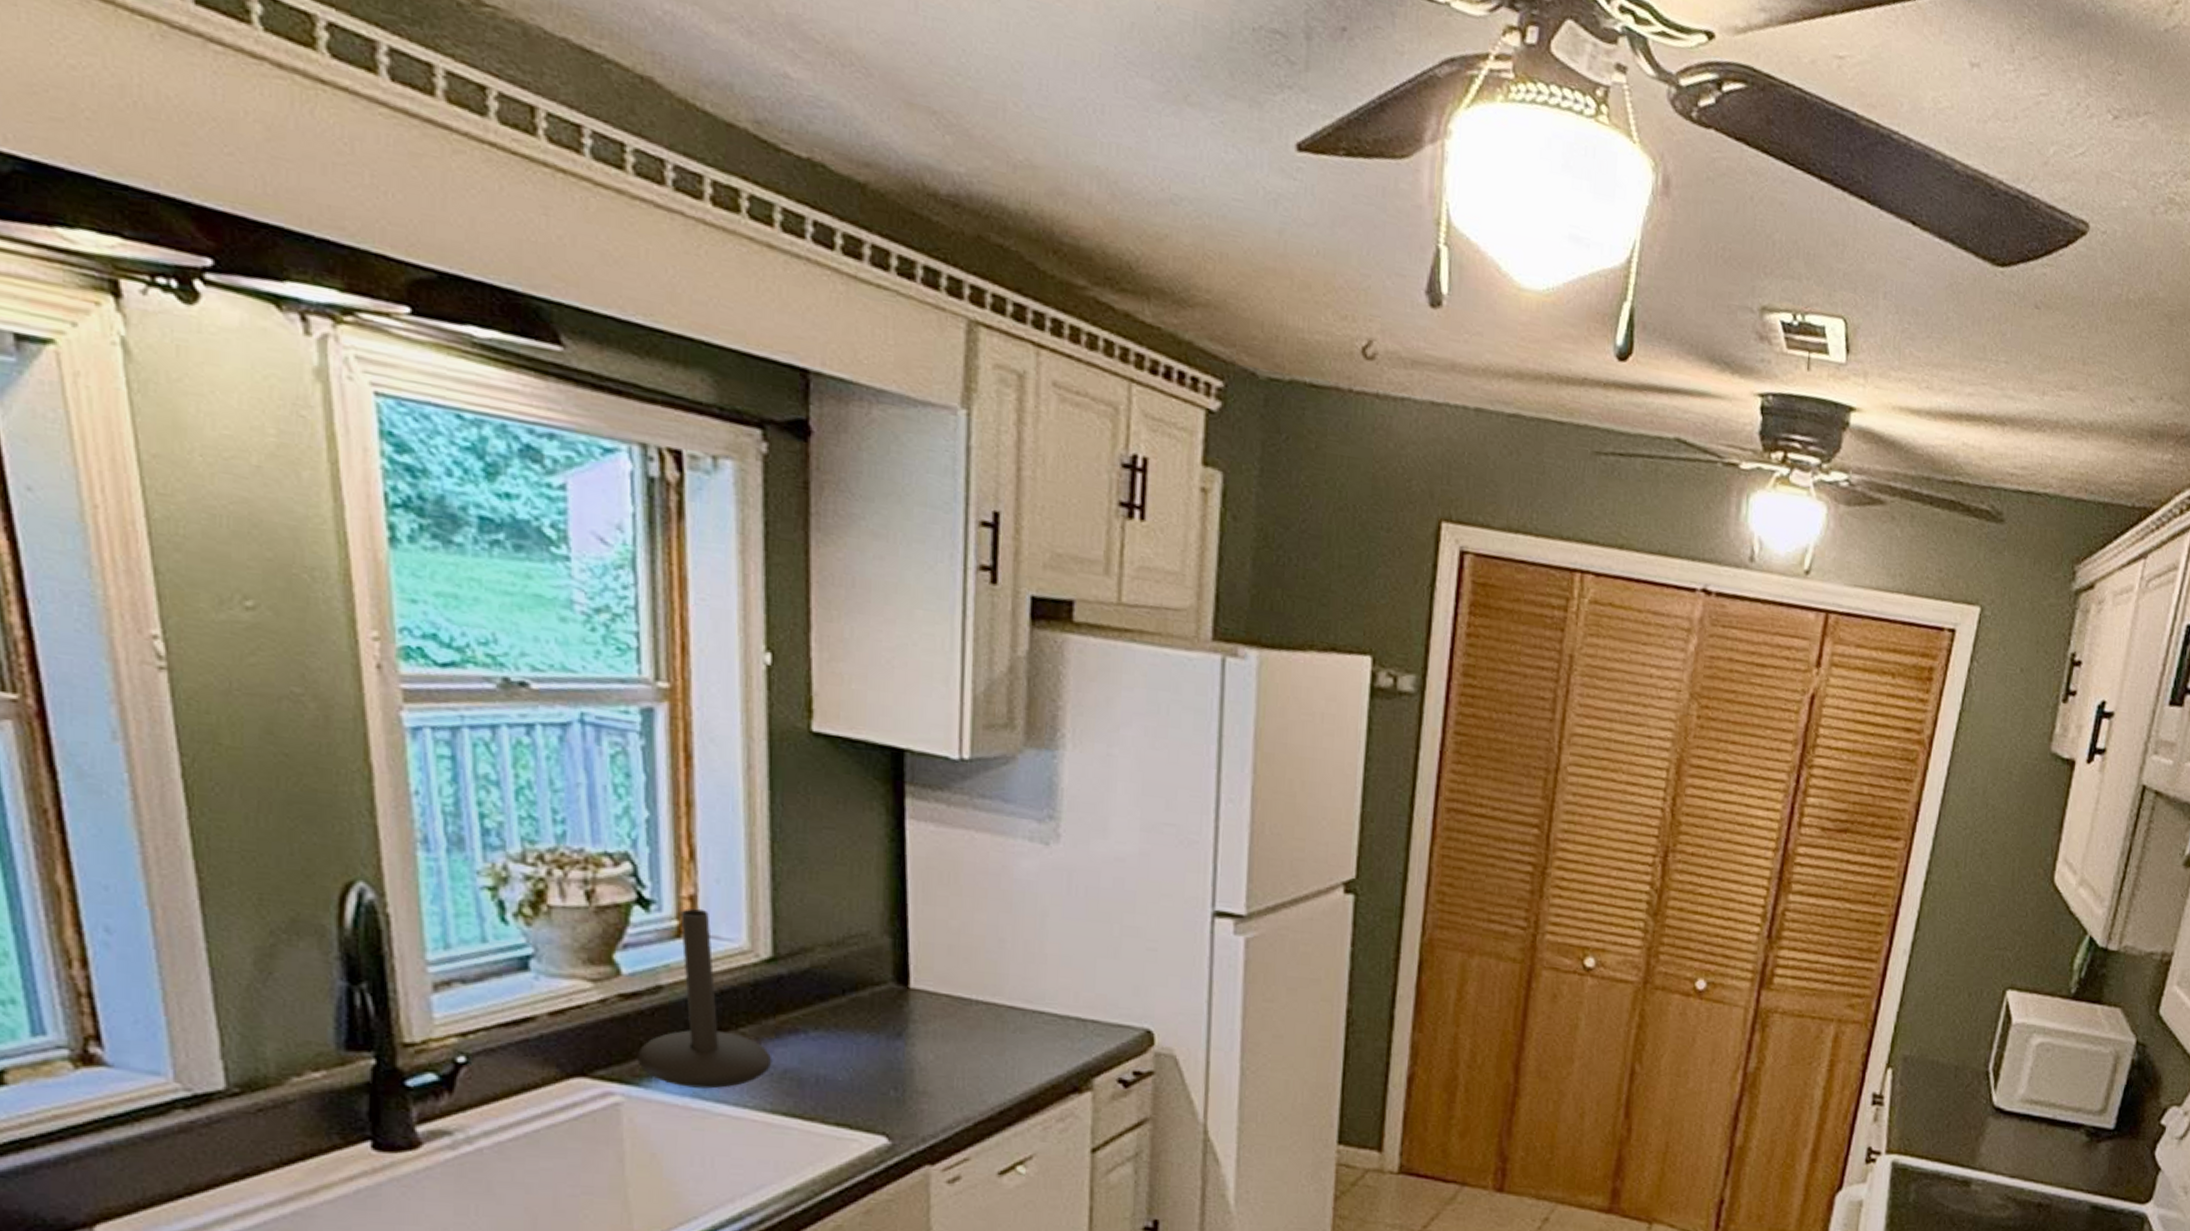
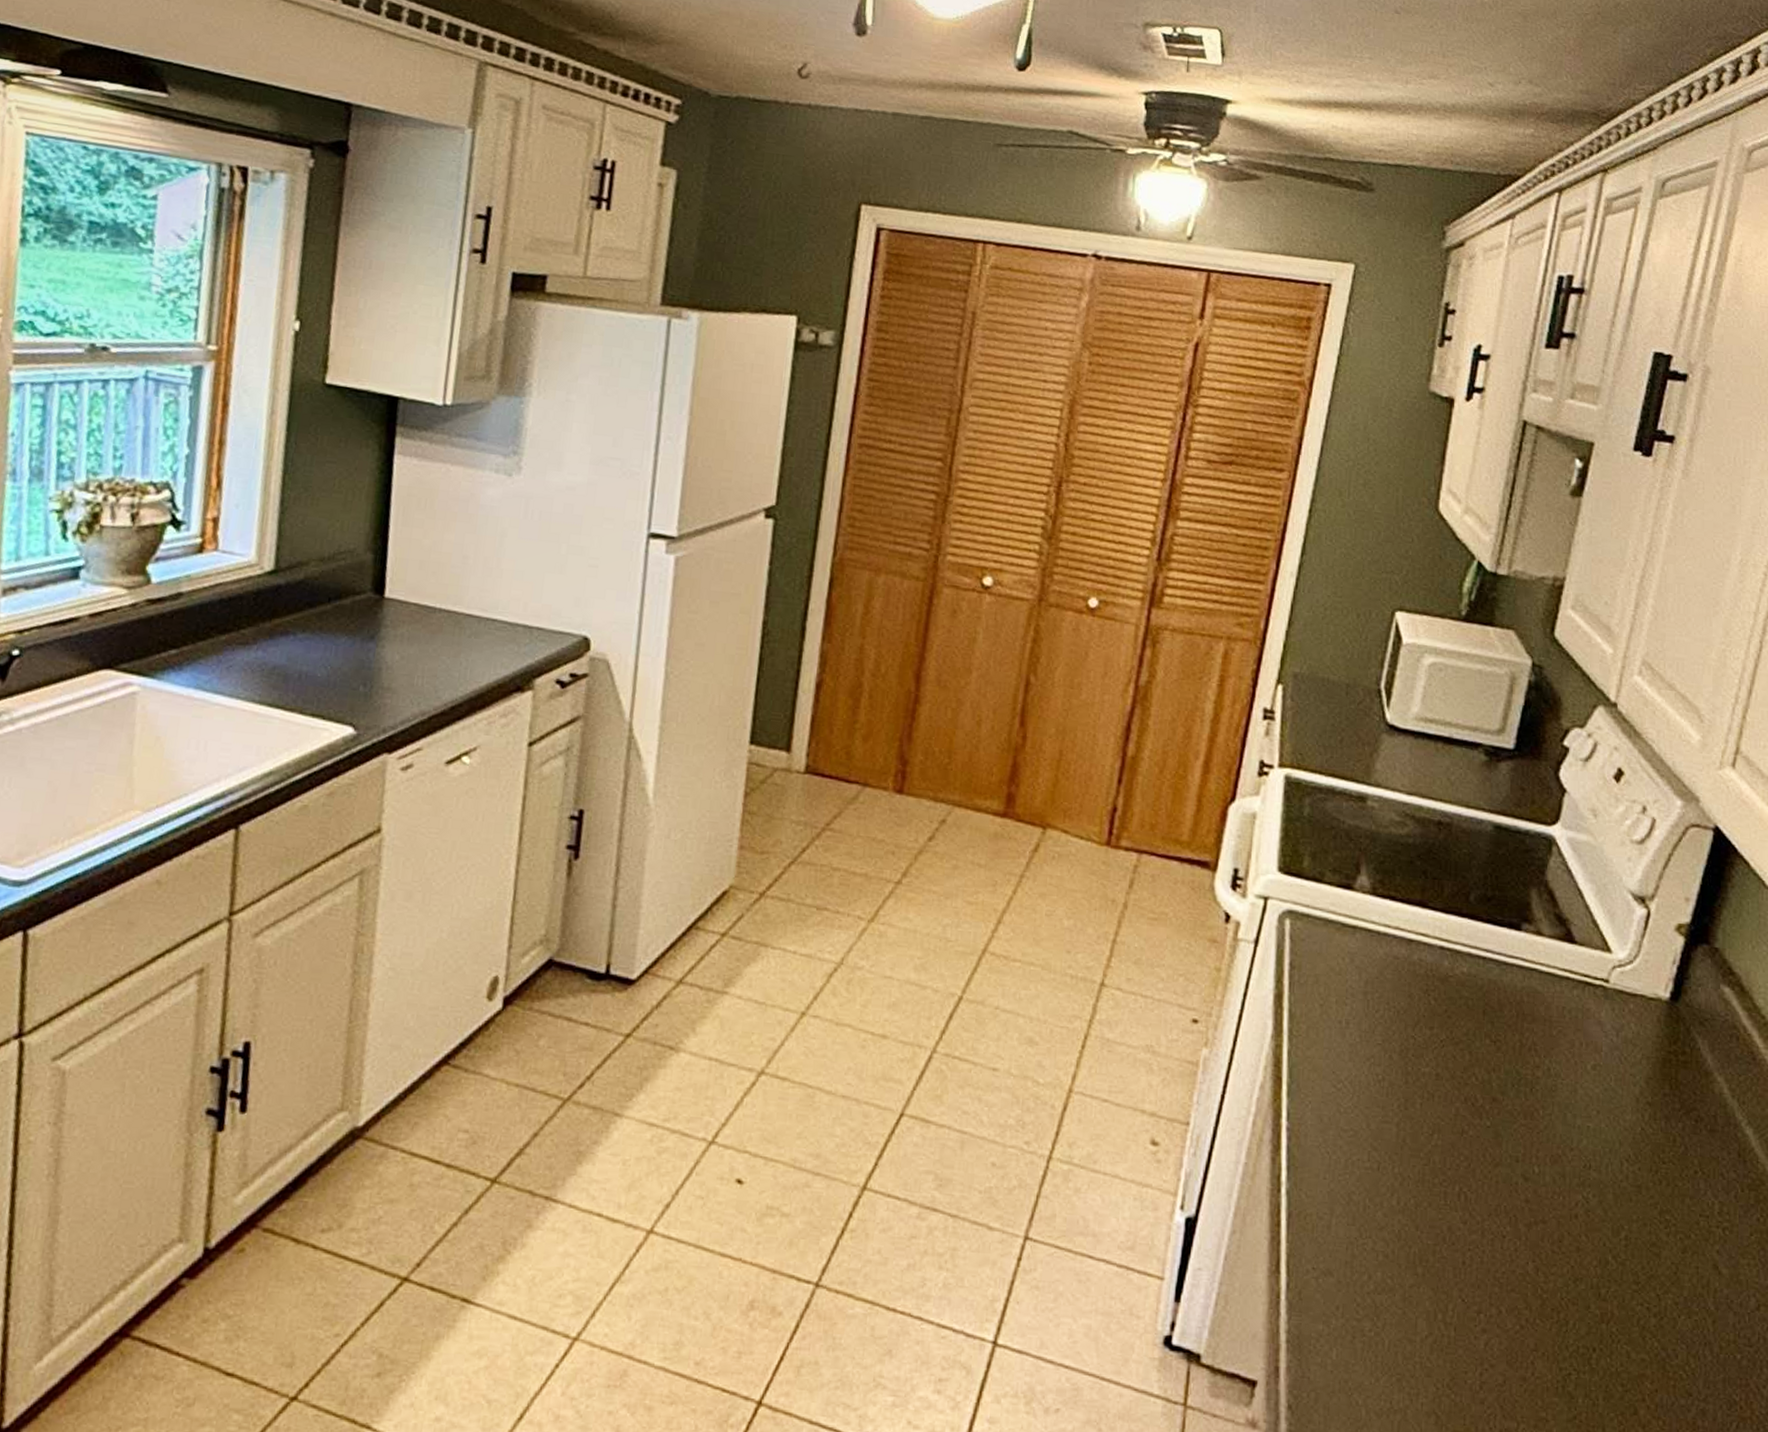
paper towel holder: present [636,908,772,1089] -> none [154,528,265,682]

